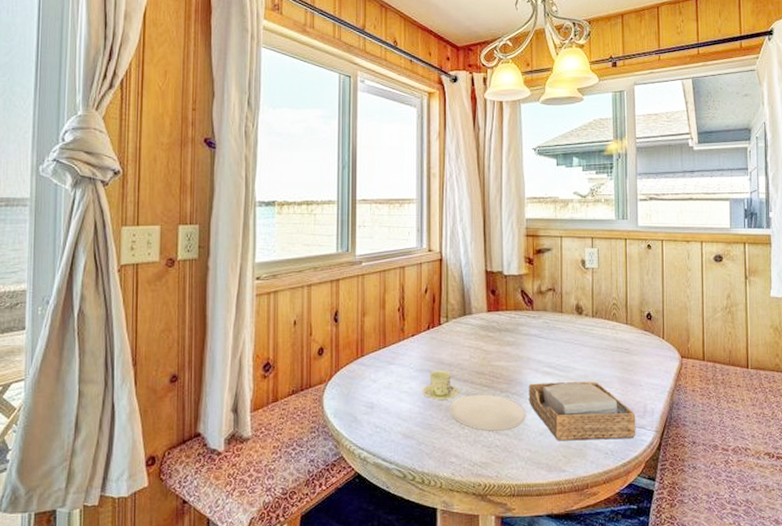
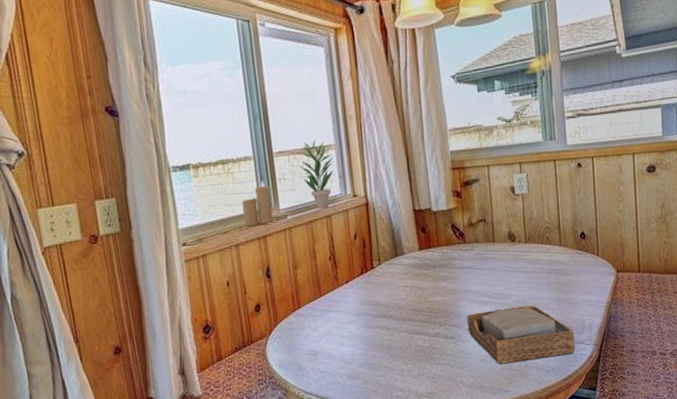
candle: none [319,226,349,268] -> present [241,181,274,227]
potted plant: none [380,192,413,259] -> present [299,140,333,209]
cup and saucer: present [422,370,459,400] -> none [362,311,399,340]
plate: present [449,394,526,431] -> none [390,329,467,364]

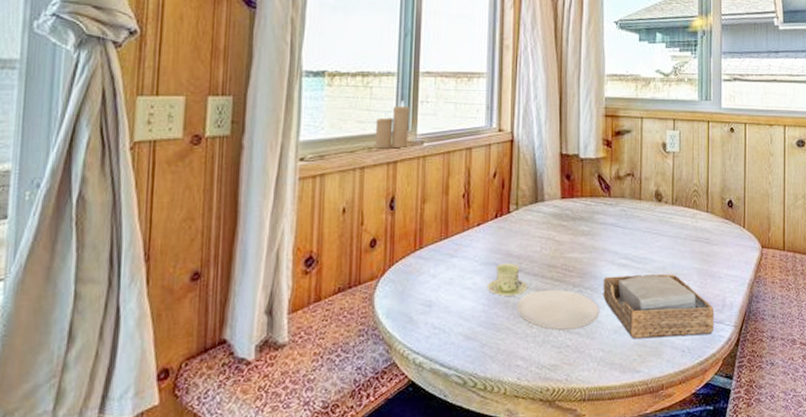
potted plant: present [299,140,333,209] -> none [445,65,483,139]
cup and saucer: none [362,311,399,340] -> present [487,263,528,296]
plate: none [390,329,467,364] -> present [517,289,600,330]

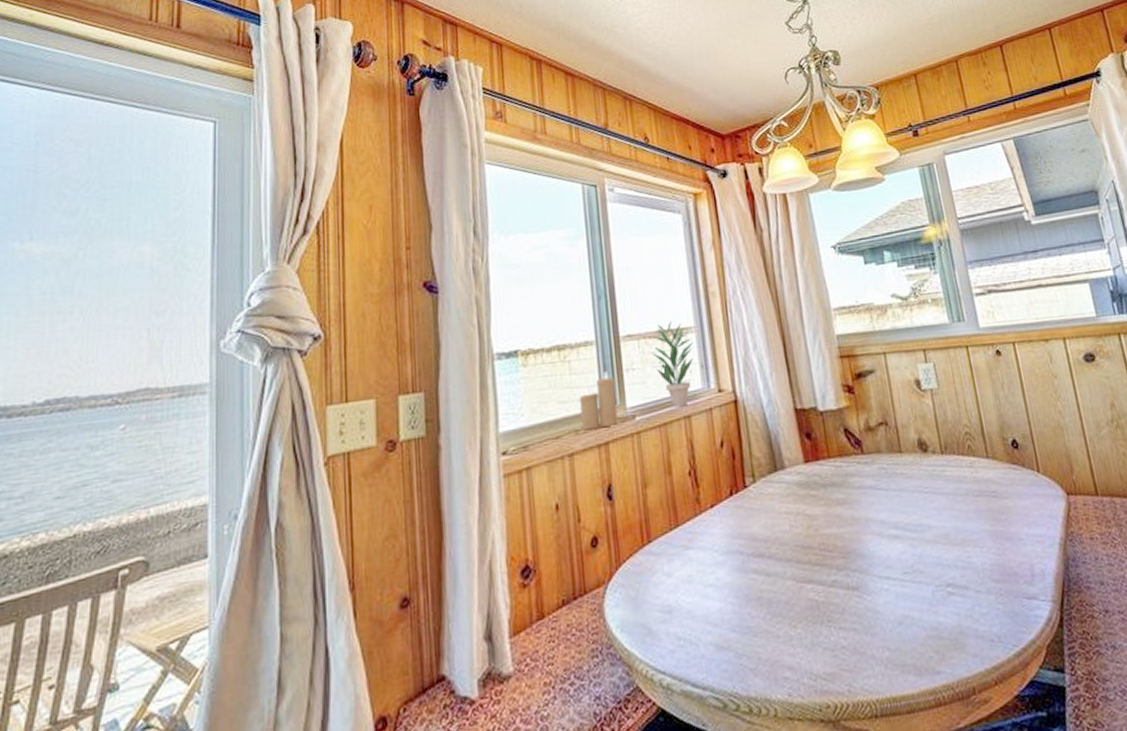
potted plant: none [445,65,483,139] -> present [651,321,693,408]
cup and saucer: present [487,263,528,296] -> none [733,549,783,591]
plate: present [517,289,600,330] -> none [772,575,877,628]
napkin holder: present [603,274,714,339] -> none [873,541,1027,630]

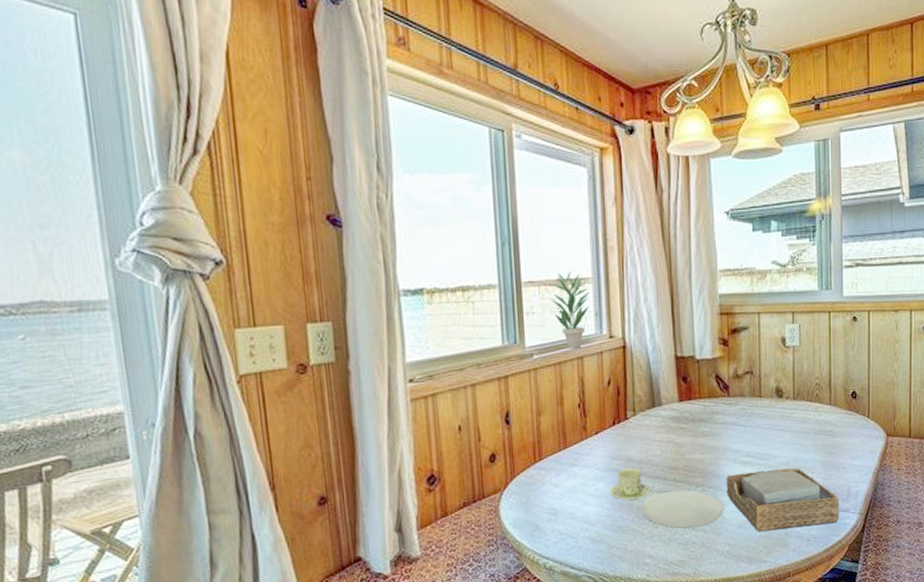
candle: present [579,372,619,430] -> none [481,314,518,365]
cup and saucer: none [733,549,783,591] -> present [610,468,651,500]
plate: none [772,575,877,628] -> present [641,490,724,529]
napkin holder: none [873,541,1027,630] -> present [726,468,840,532]

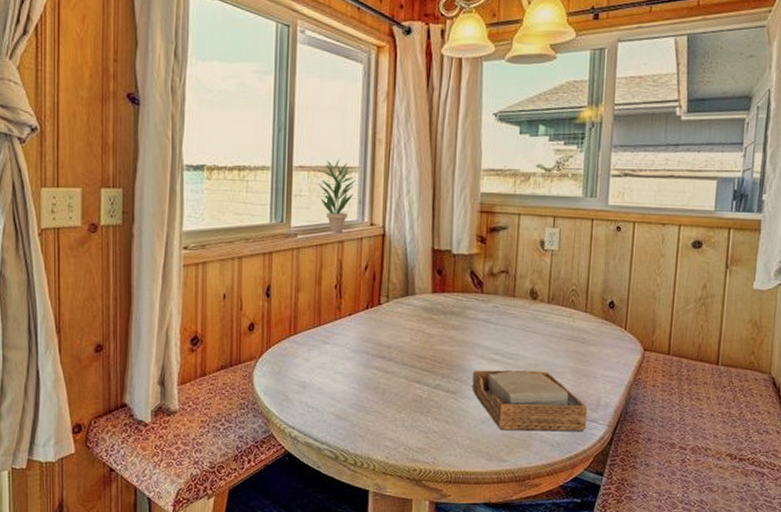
cup and saucer: present [610,468,651,500] -> none [358,352,397,382]
plate: present [641,490,724,529] -> none [386,379,468,417]

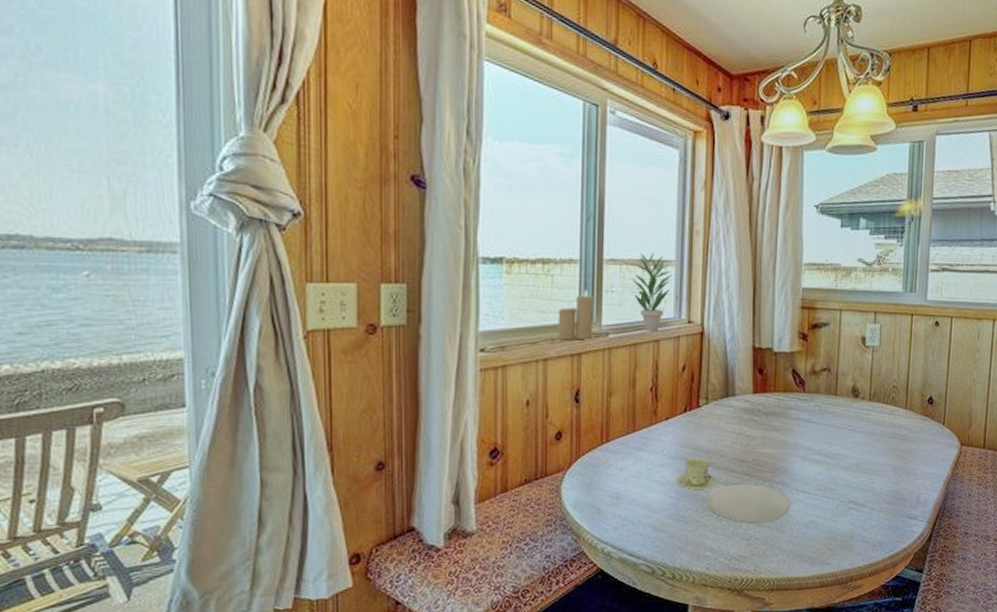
candle: none [251,194,284,241] -> present [557,290,593,340]
cup and saucer: none [358,352,397,382] -> present [675,457,717,489]
plate: none [386,379,468,417] -> present [706,484,791,523]
napkin holder: present [472,370,588,432] -> none [794,470,908,533]

